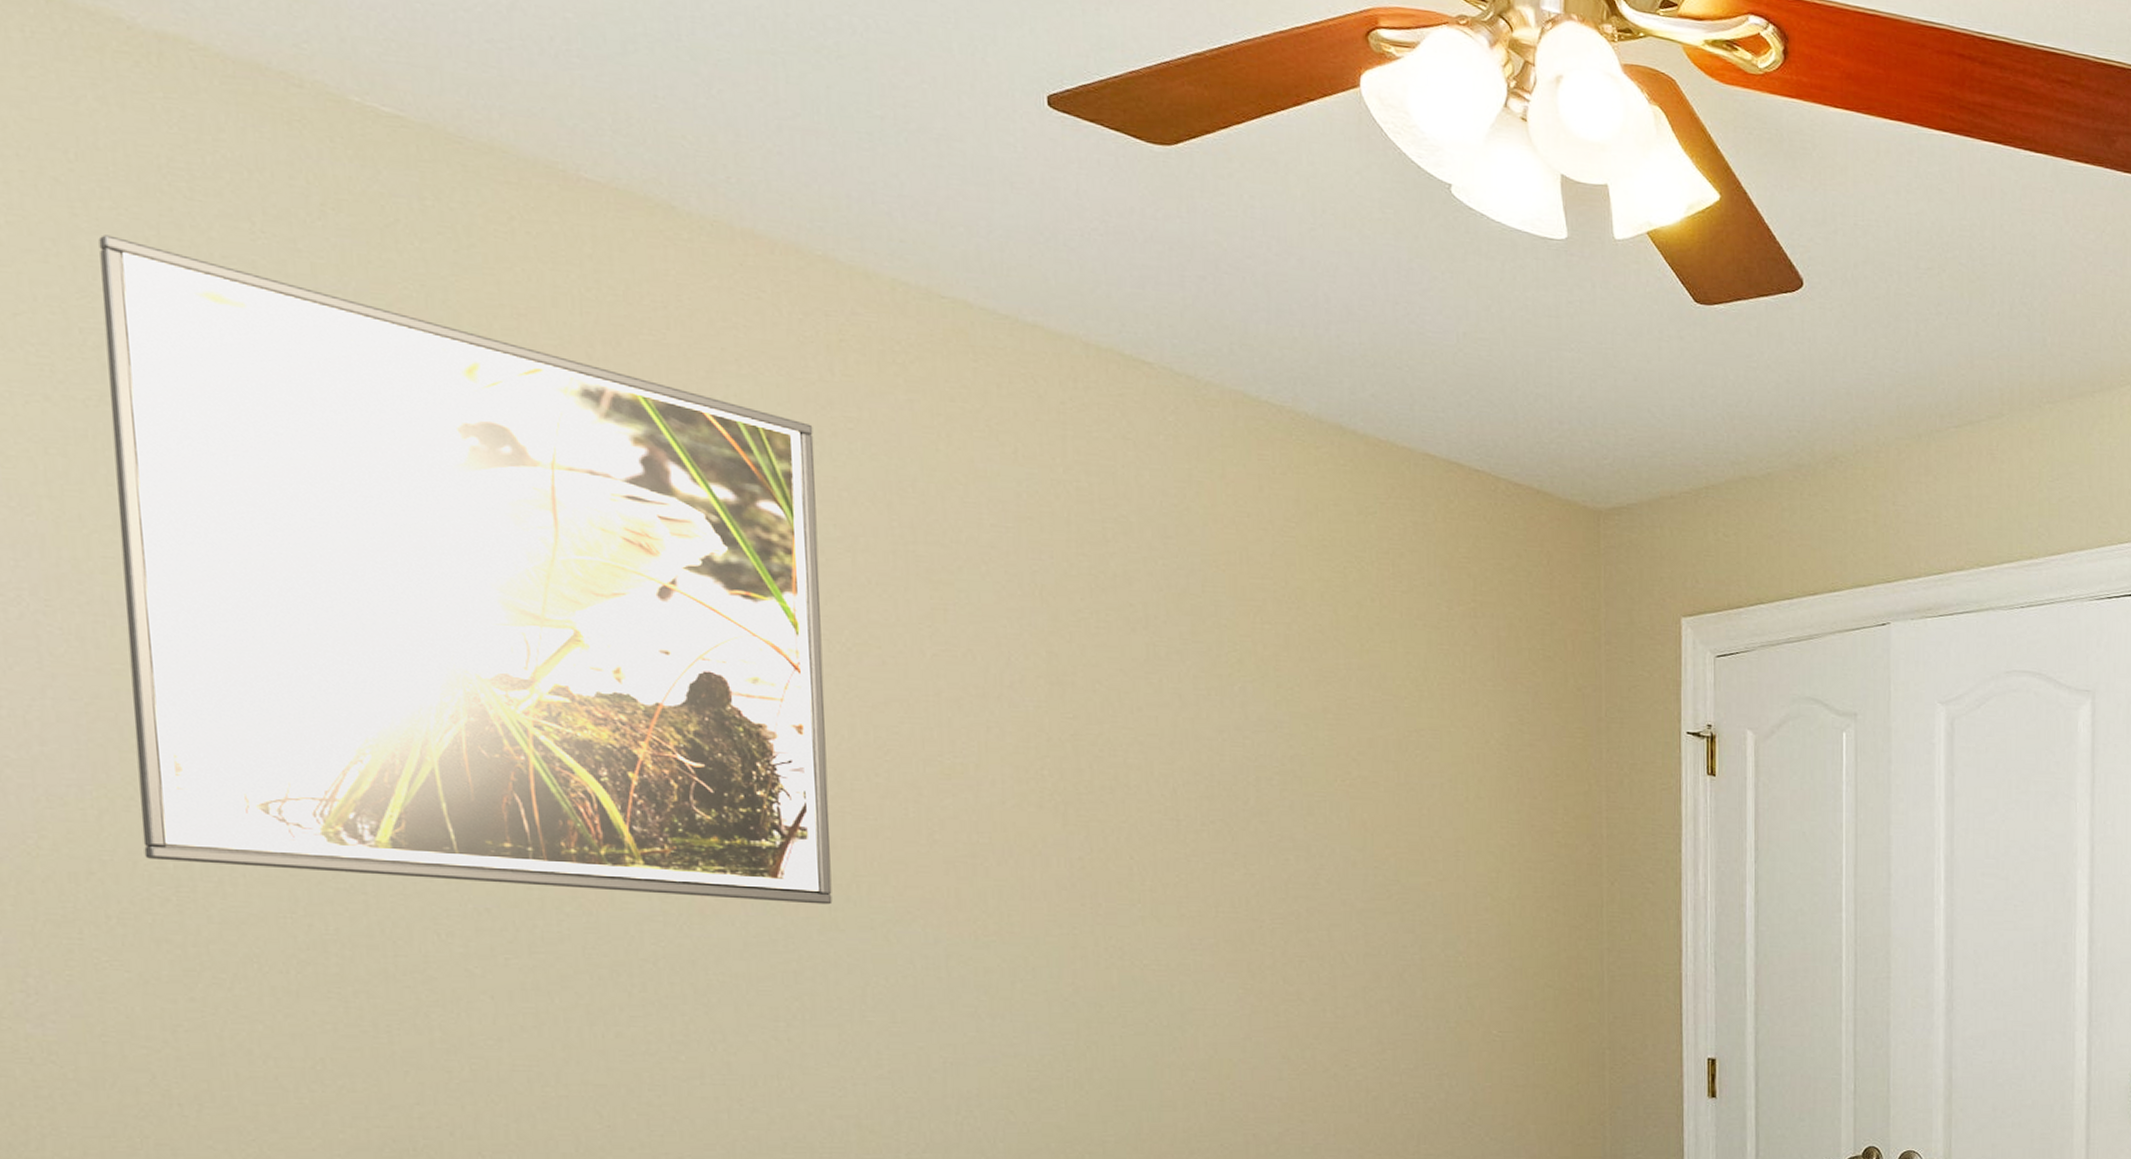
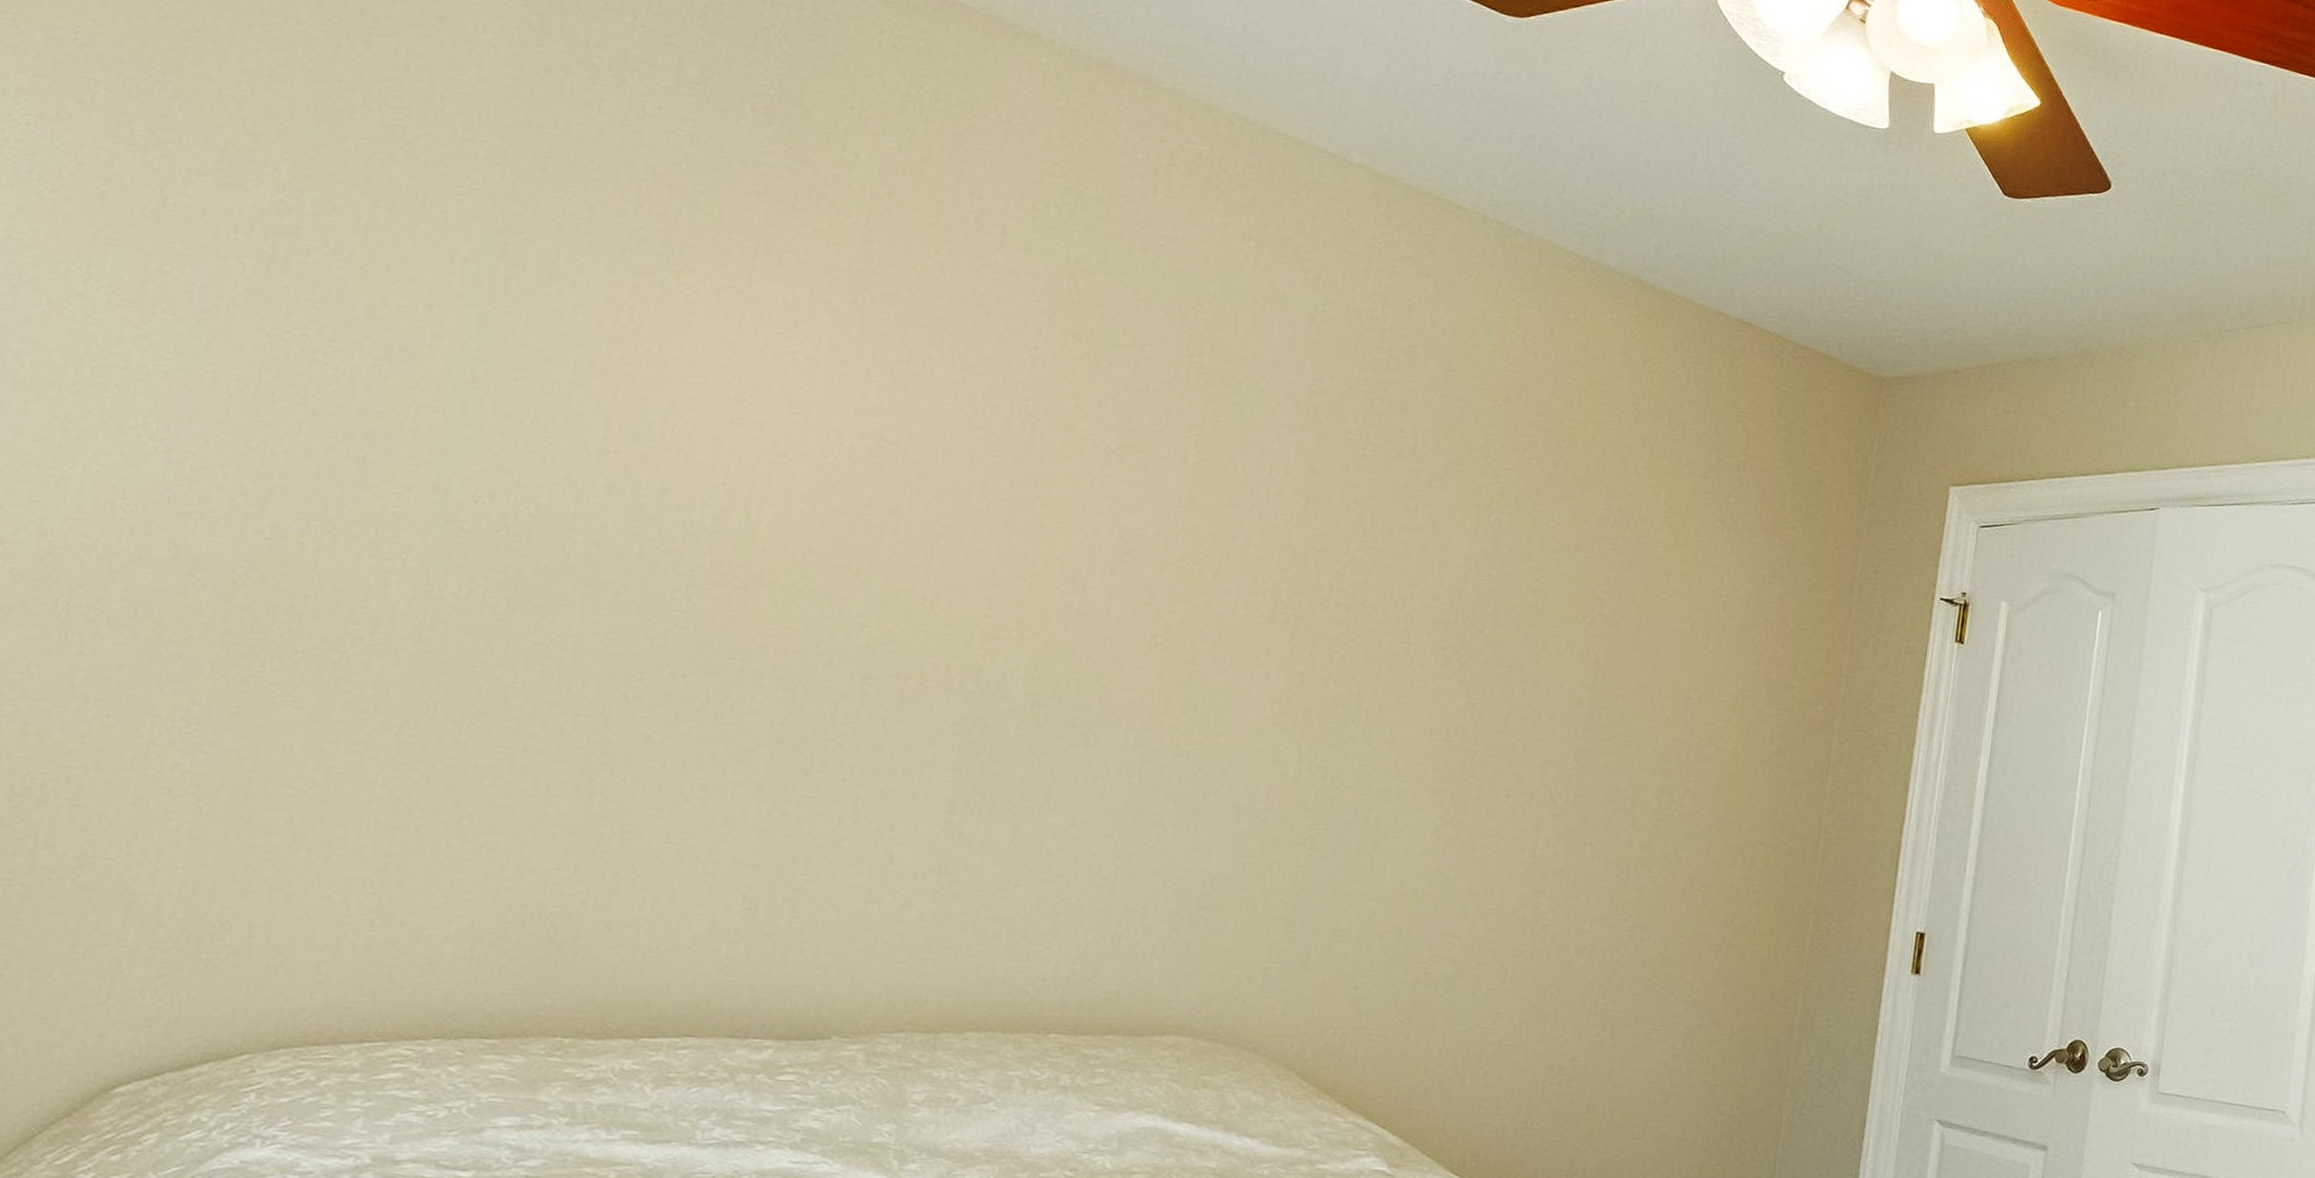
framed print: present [98,235,833,905] -> none [351,17,1125,699]

